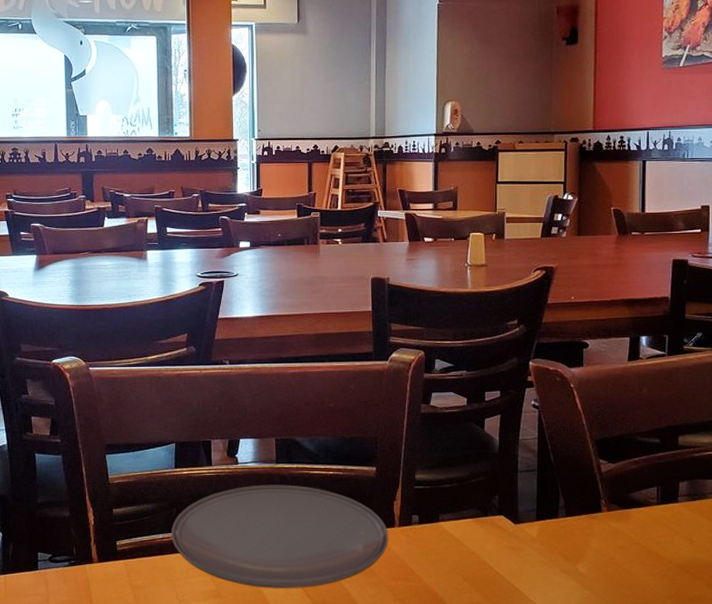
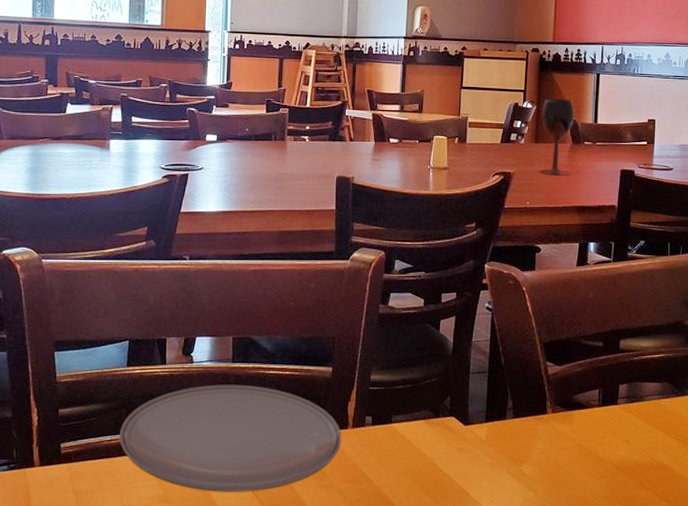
wine glass: none [583,188,619,269] -> present [540,98,574,177]

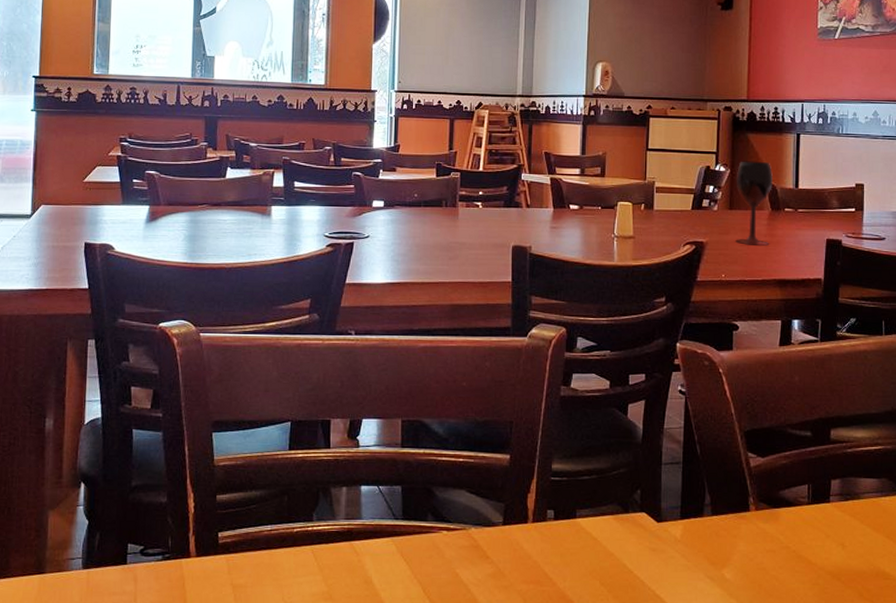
plate: present [119,384,342,492] -> none [281,471,521,591]

